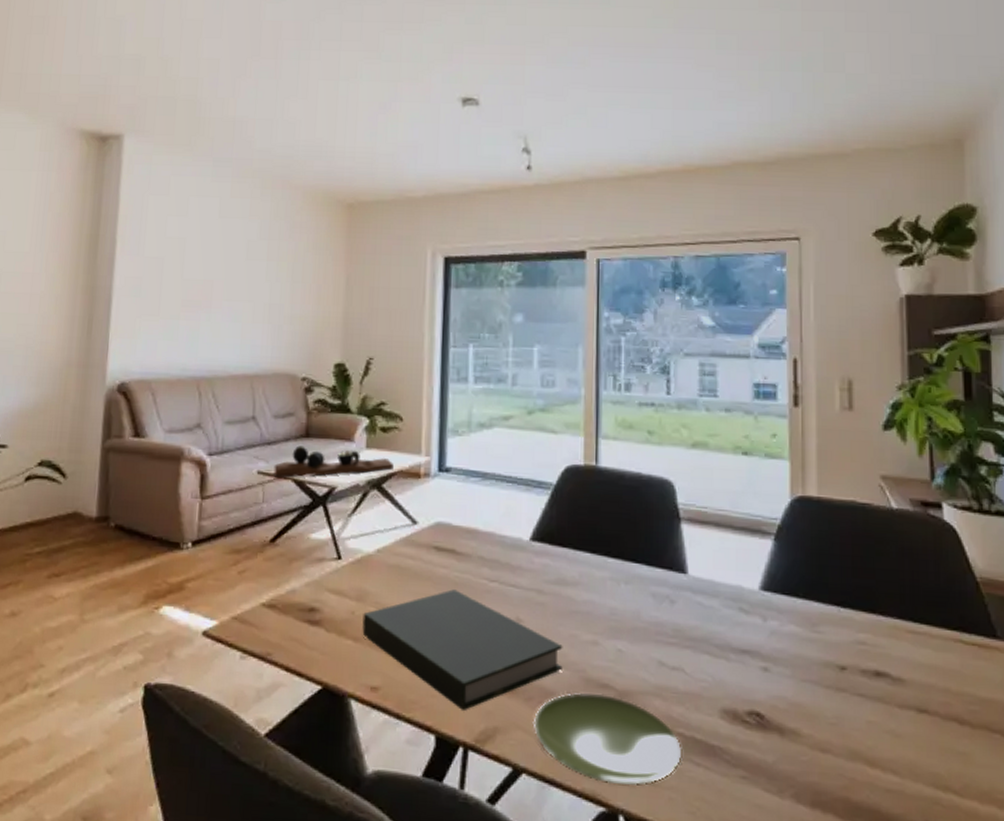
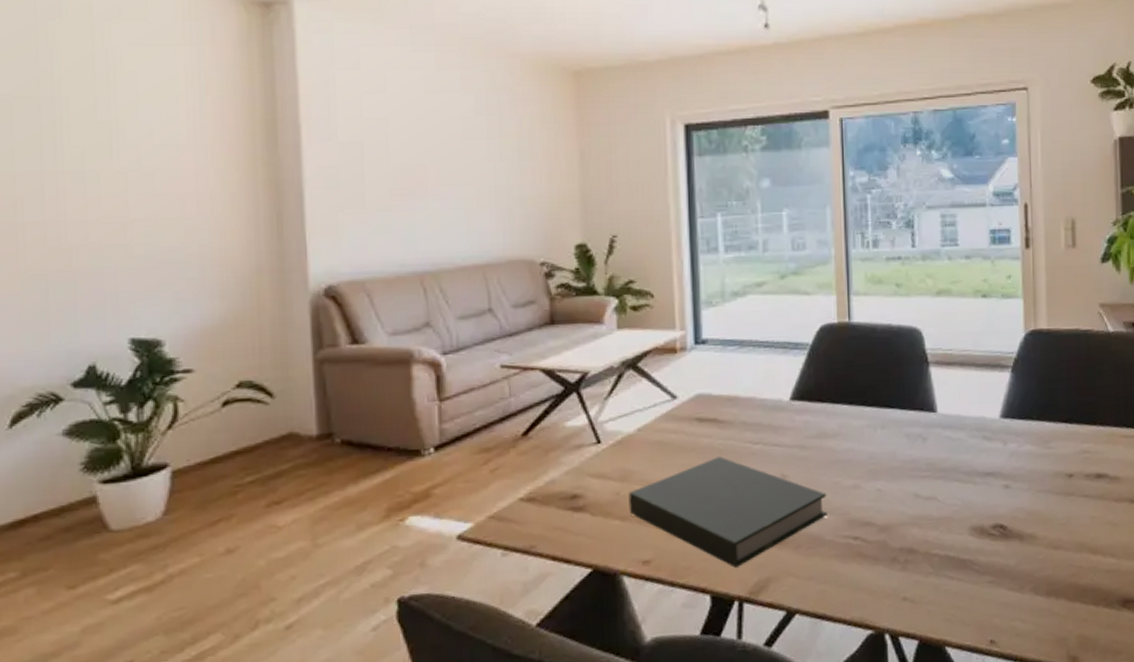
decorative tray: present [274,445,394,479] -> none [519,332,648,370]
plate: present [532,693,681,786] -> none [802,531,937,610]

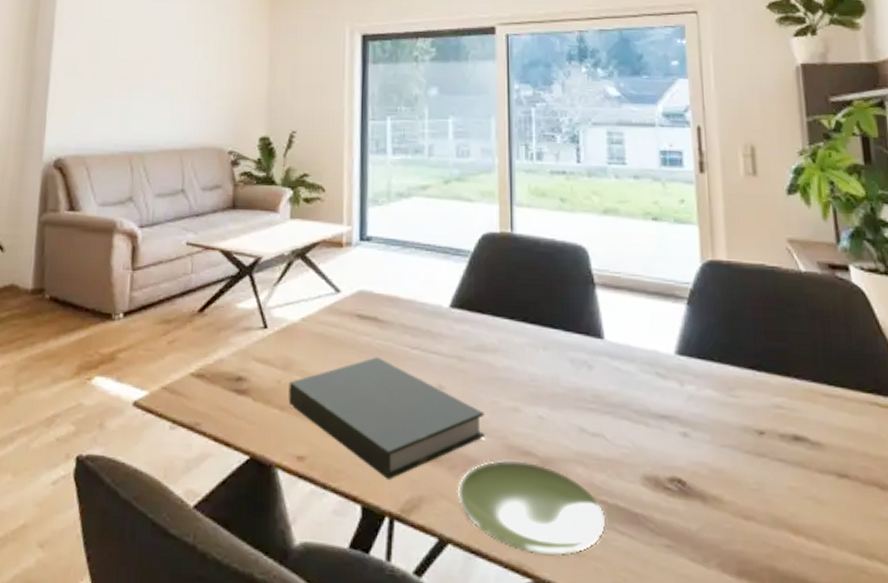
plate: none [802,531,937,610] -> present [457,461,605,556]

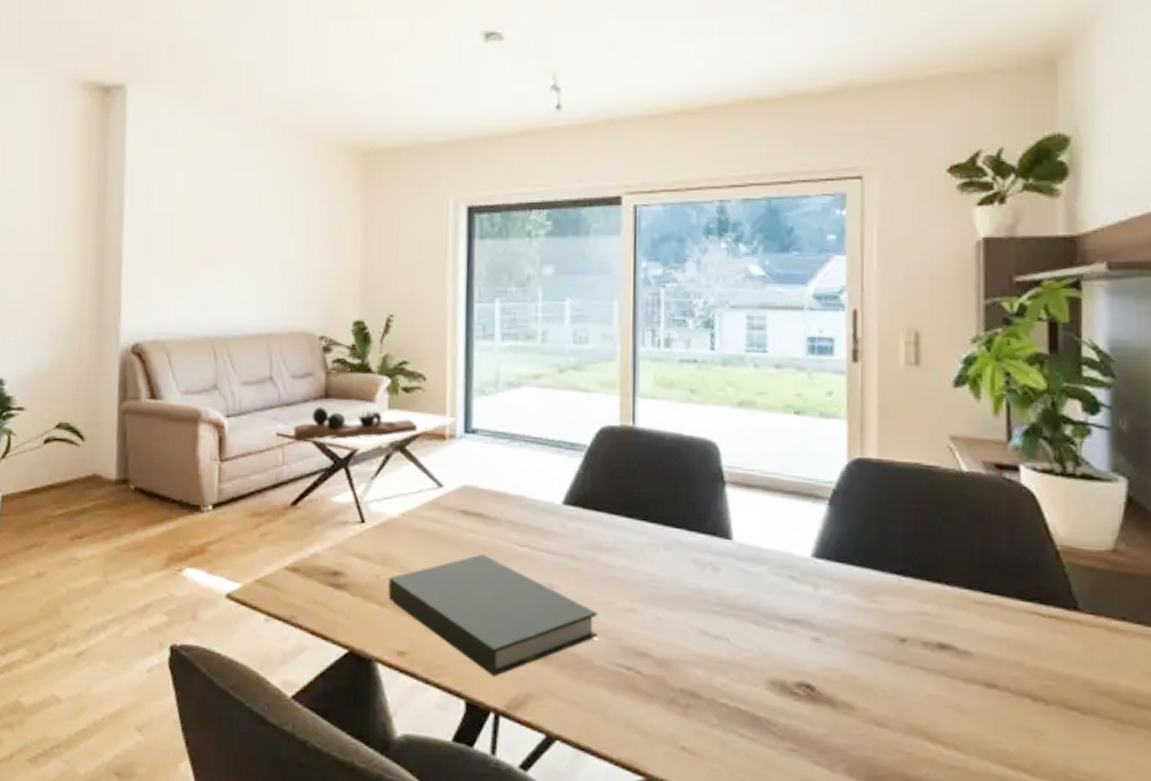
decorative tray: none [202,217,317,250] -> present [293,406,417,441]
plate: present [457,461,605,556] -> none [566,661,724,756]

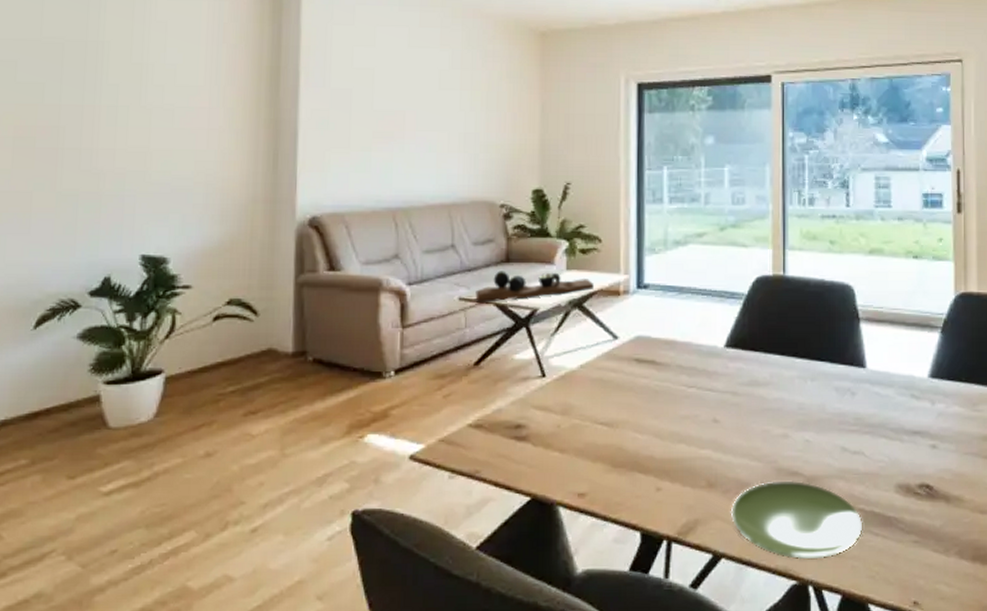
book: present [388,554,598,676] -> none [568,397,756,507]
plate: none [566,661,724,756] -> present [730,480,862,560]

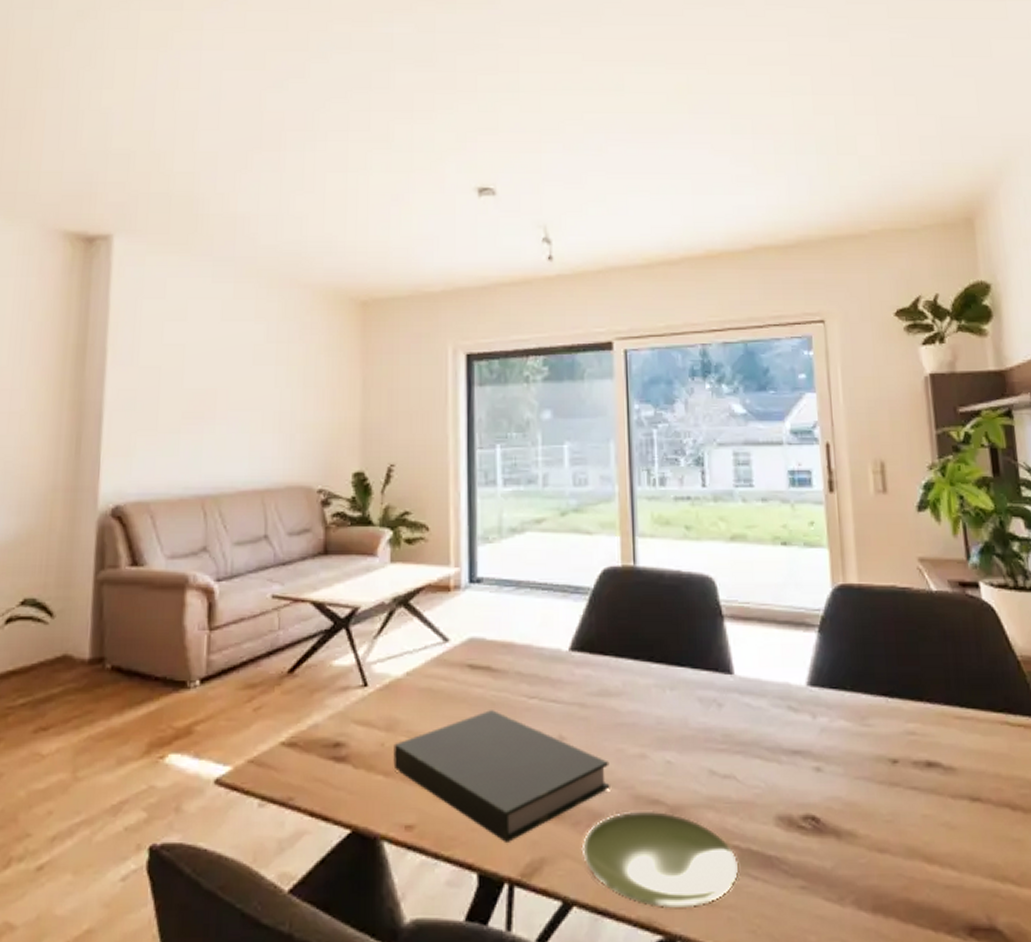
decorative tray: present [475,271,594,304] -> none [290,564,421,602]
book: none [568,397,756,507] -> present [393,710,610,842]

